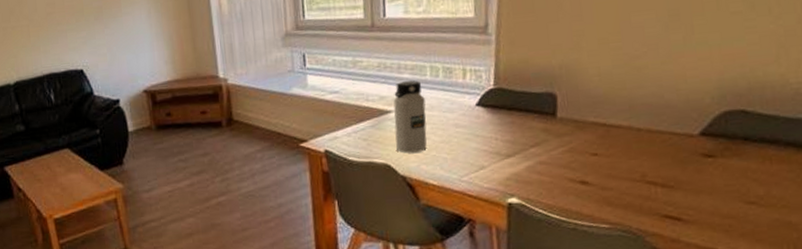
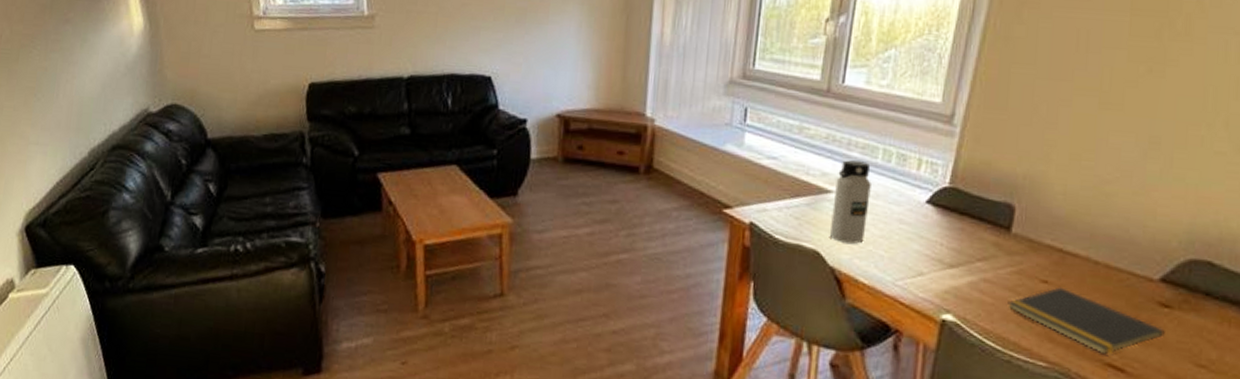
notepad: none [564,156,713,207] -> present [1008,287,1165,354]

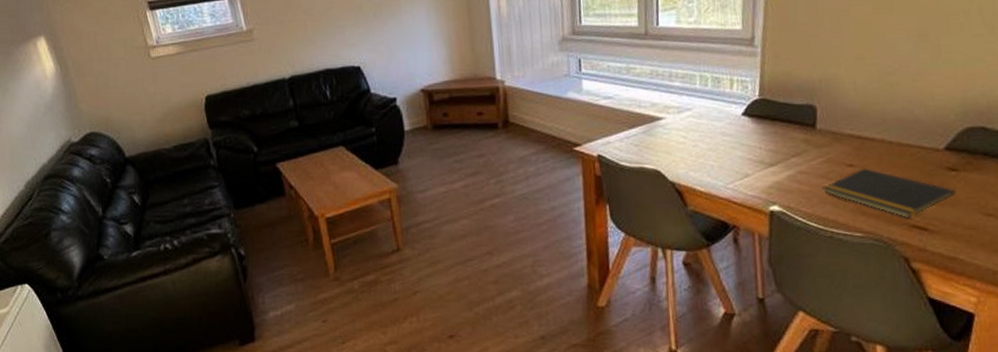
water bottle: present [829,160,871,244] -> none [664,89,696,160]

